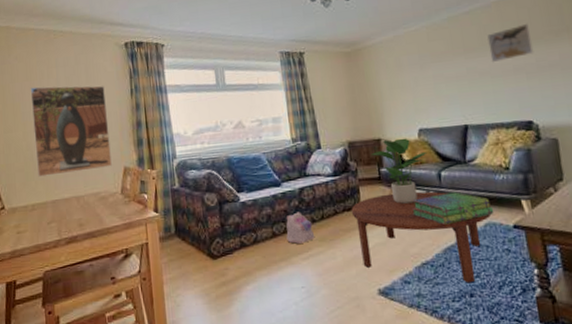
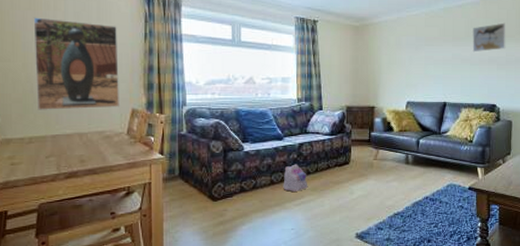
coffee table: present [351,191,492,283] -> none [342,154,454,232]
potted plant: present [371,138,427,204] -> none [364,108,411,164]
stack of books: present [412,192,494,225] -> none [392,157,456,183]

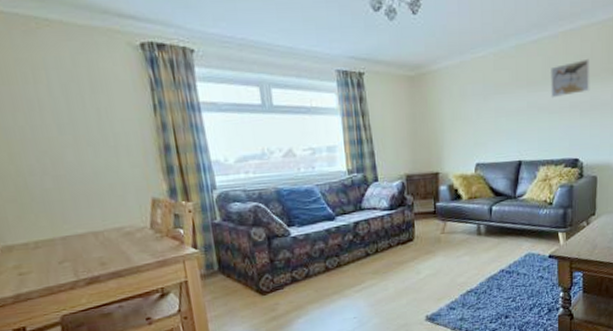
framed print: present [33,17,119,110] -> none [9,94,136,209]
plush toy: present [283,164,308,192] -> none [339,246,369,277]

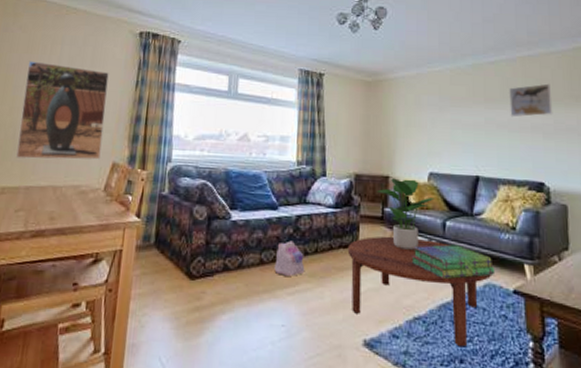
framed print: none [9,94,136,209] -> present [16,61,109,160]
plush toy: none [339,246,369,277] -> present [274,240,305,276]
coffee table: none [405,225,532,307] -> present [347,236,493,347]
potted plant: none [428,172,482,237] -> present [376,178,435,250]
stack of books: none [462,225,535,256] -> present [411,244,496,279]

